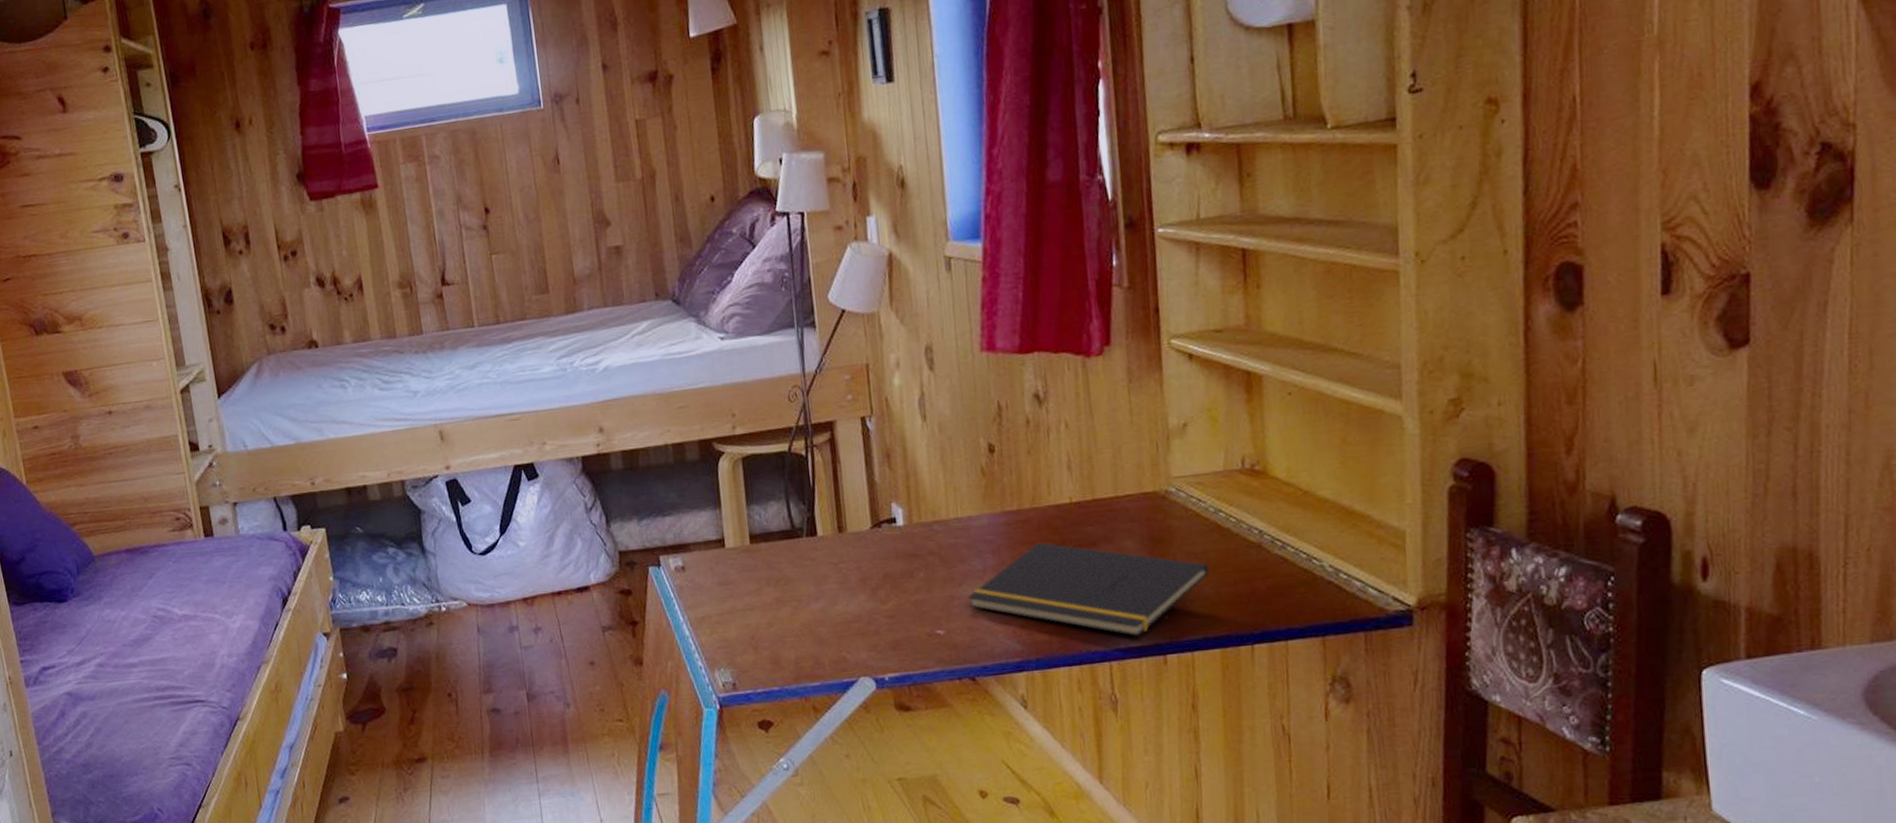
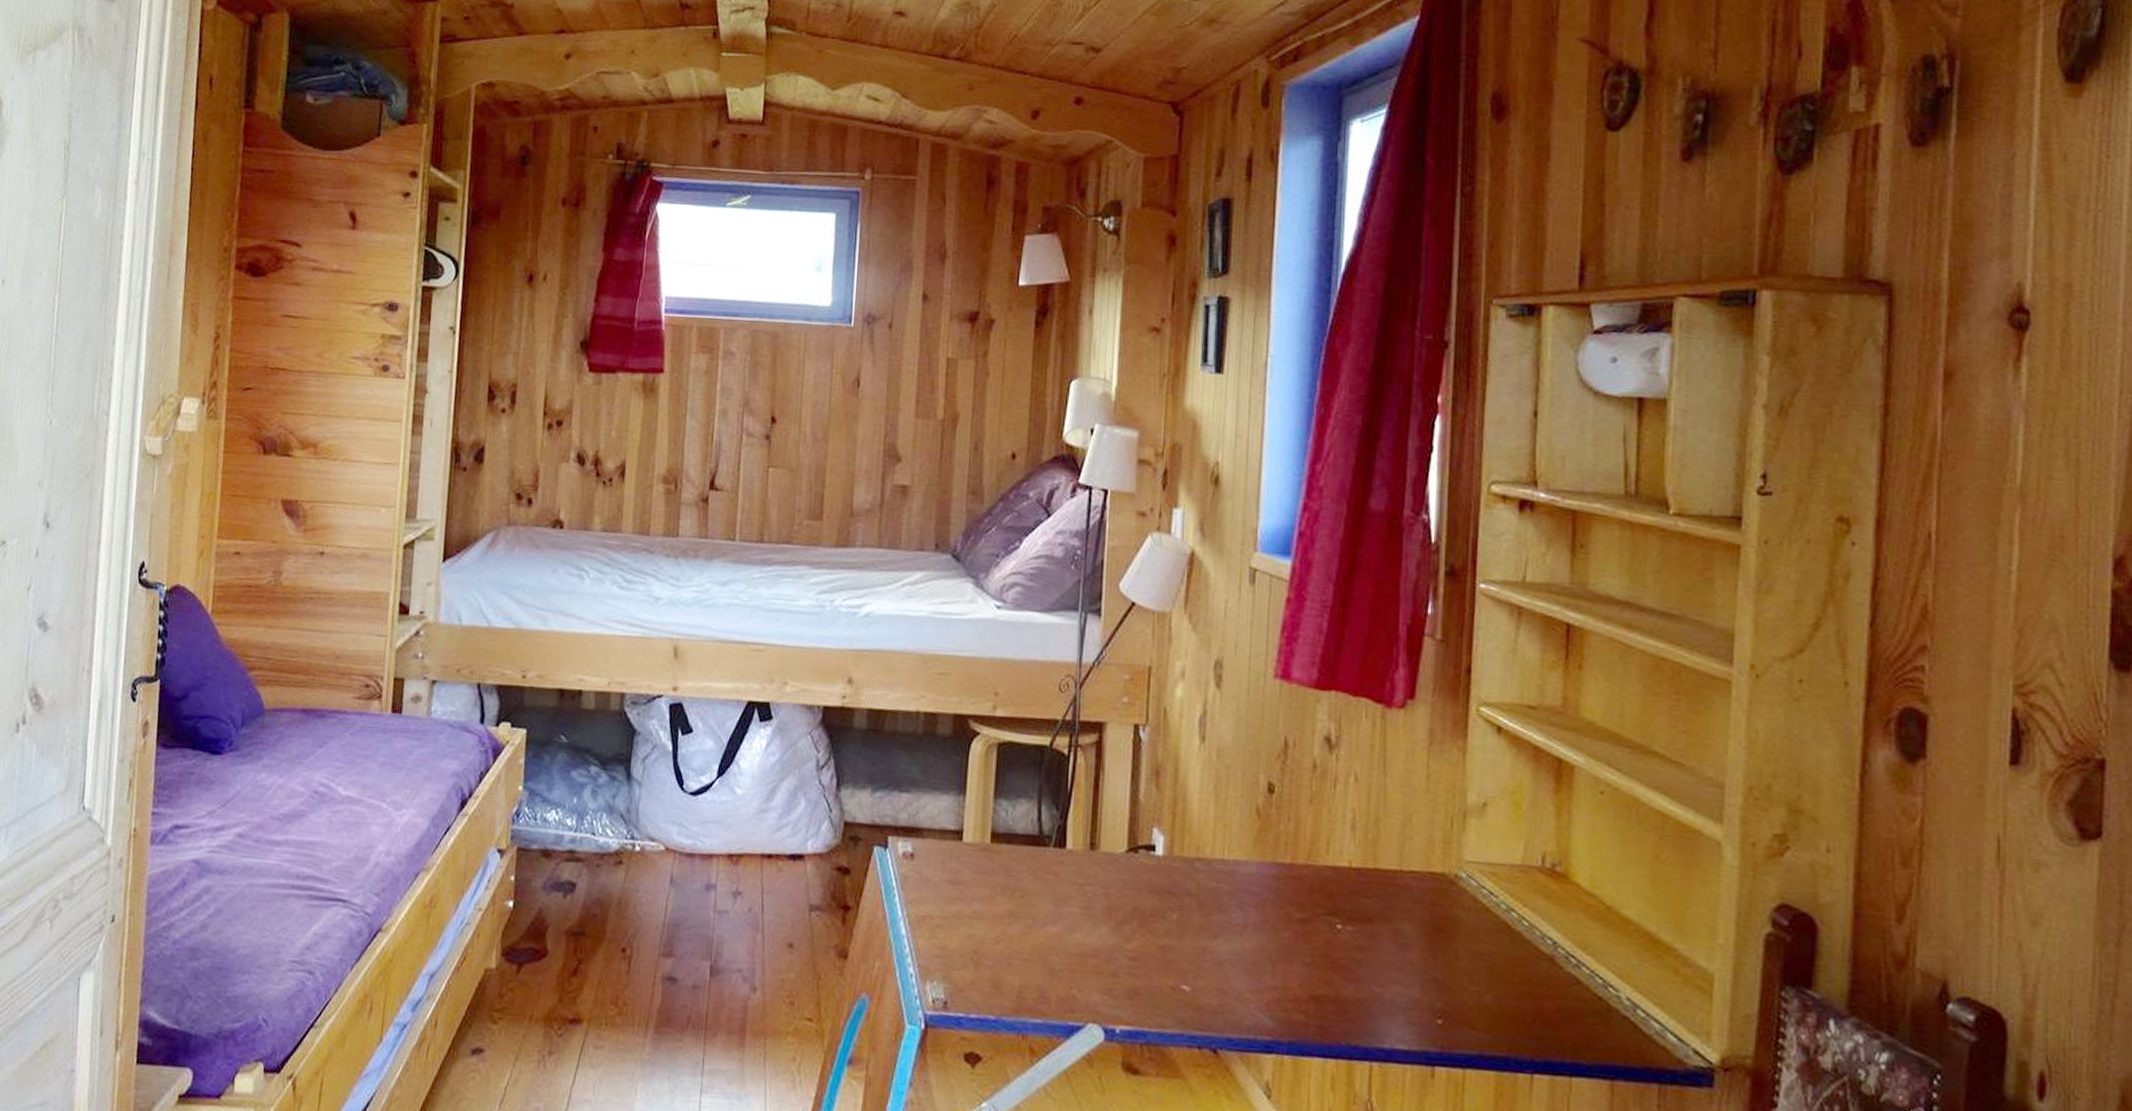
notepad: present [967,542,1210,636] -> none [1221,906,1493,1038]

